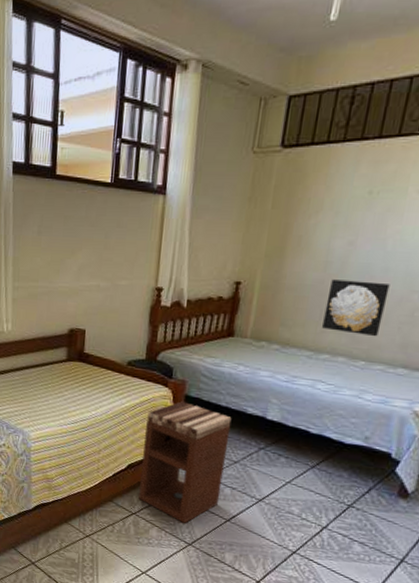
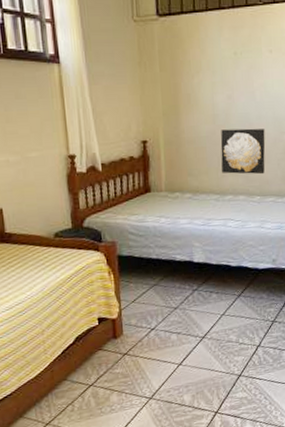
nightstand: present [138,401,232,524] -> none [85,262,169,380]

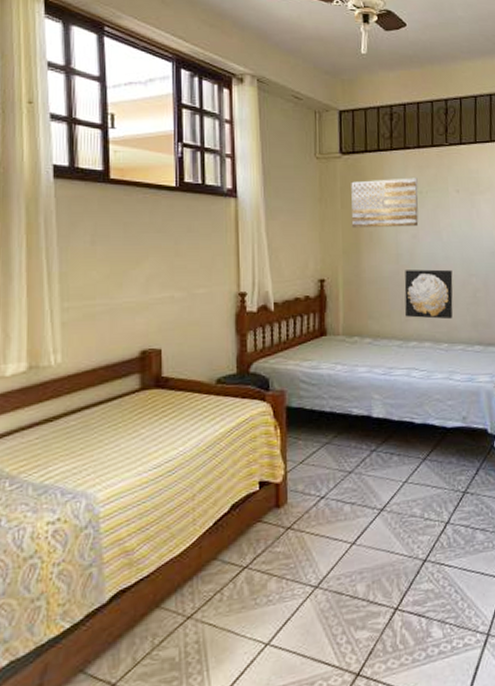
wall art: none [168,38,234,91] -> present [351,178,419,229]

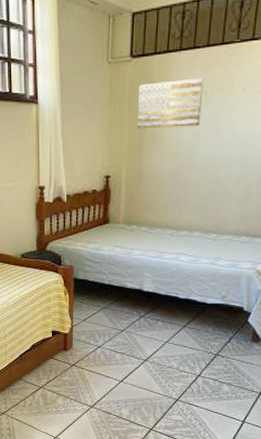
wall art: present [404,269,453,320] -> none [180,167,228,213]

